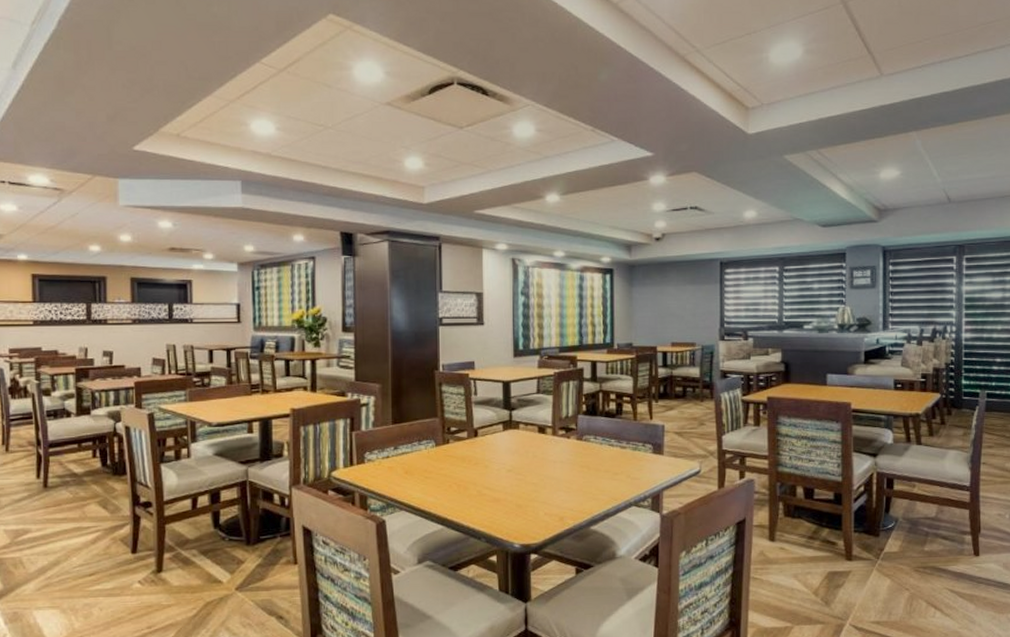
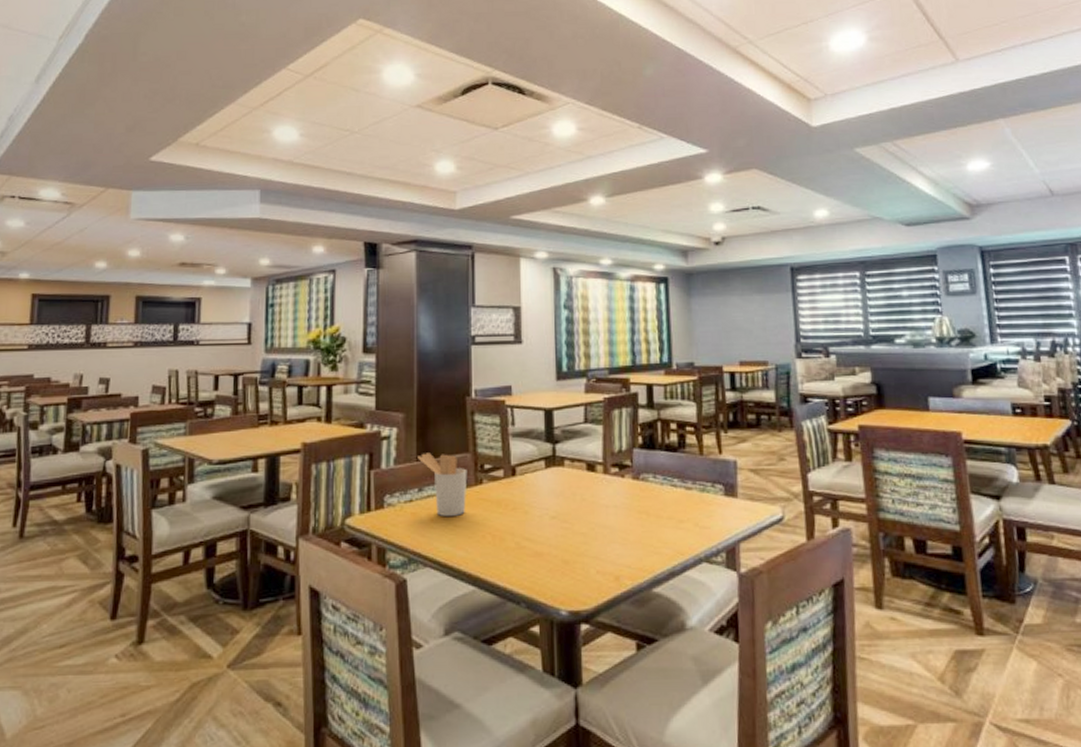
utensil holder: none [393,417,436,470] -> present [418,453,468,516]

